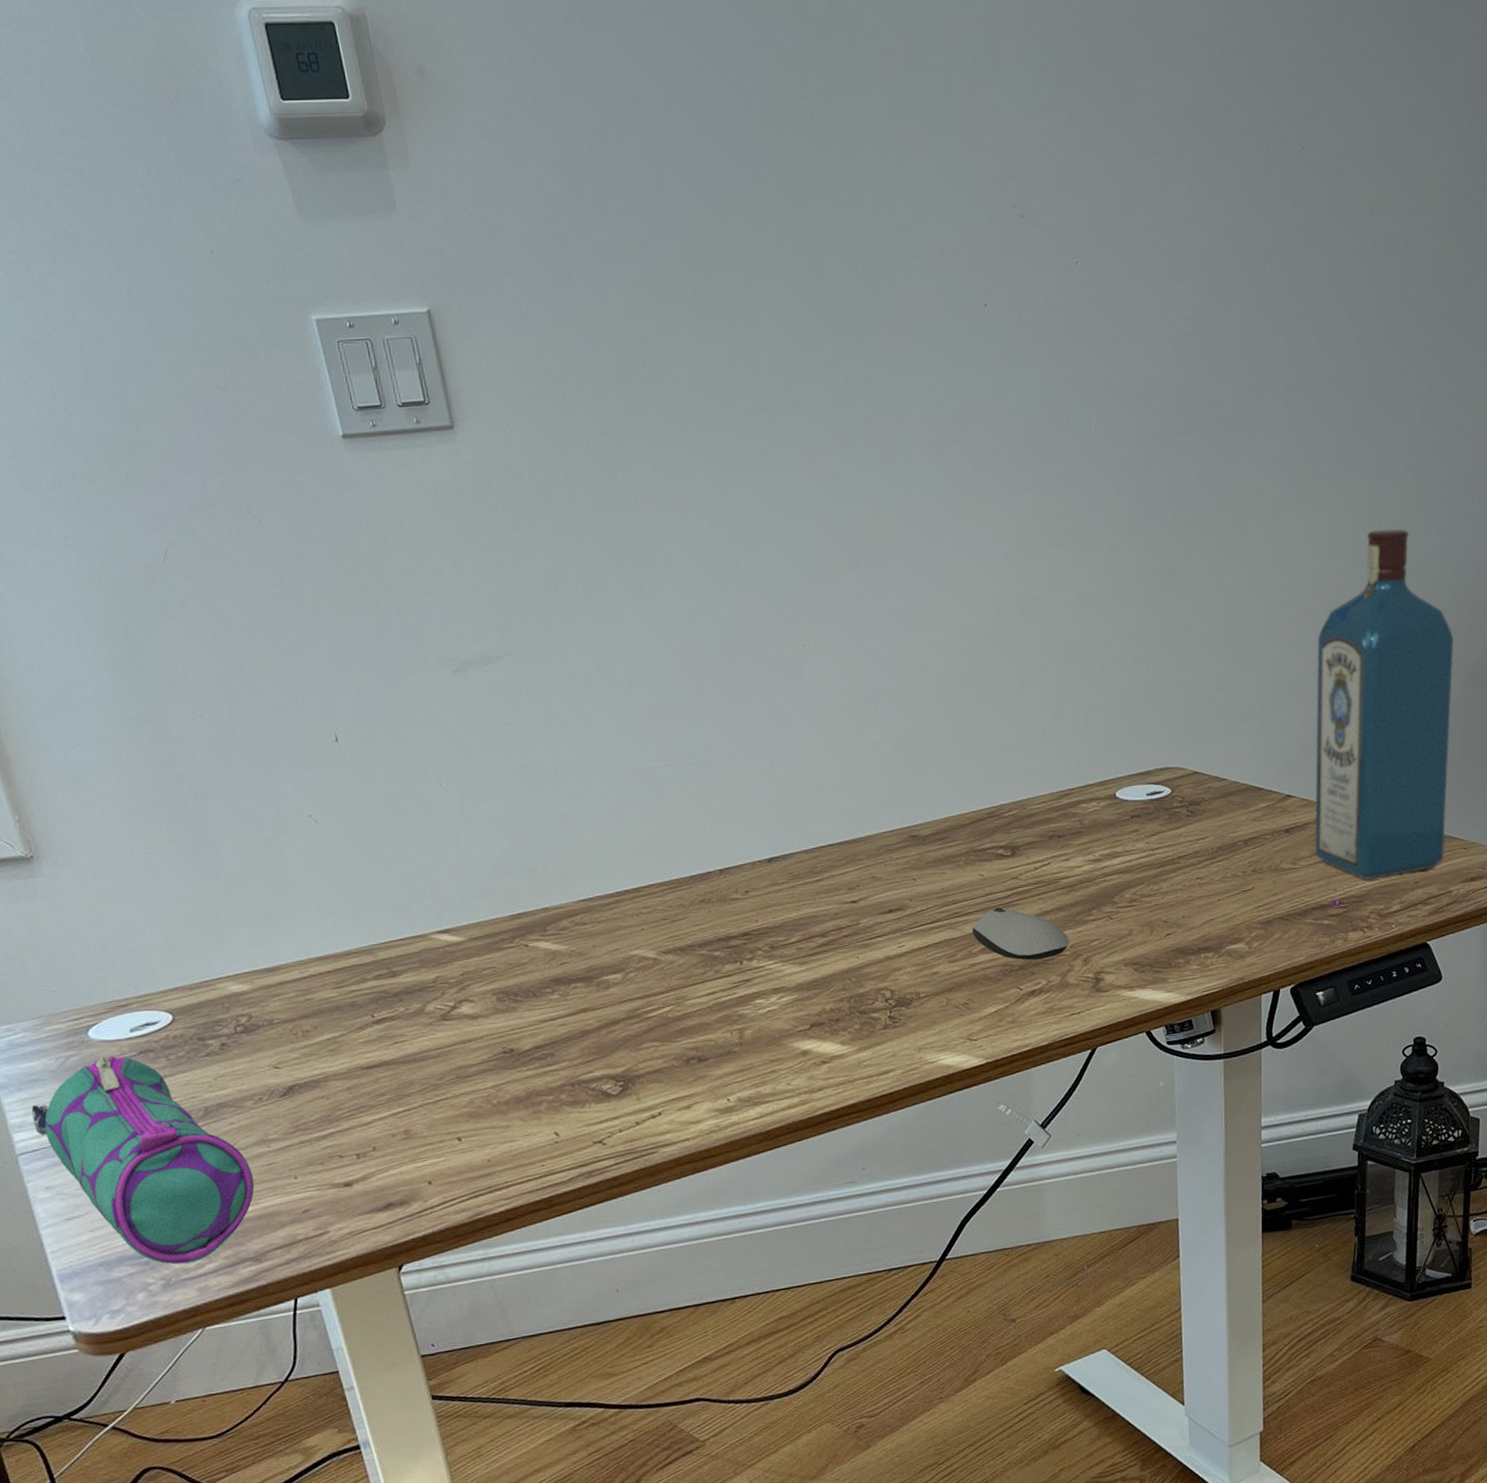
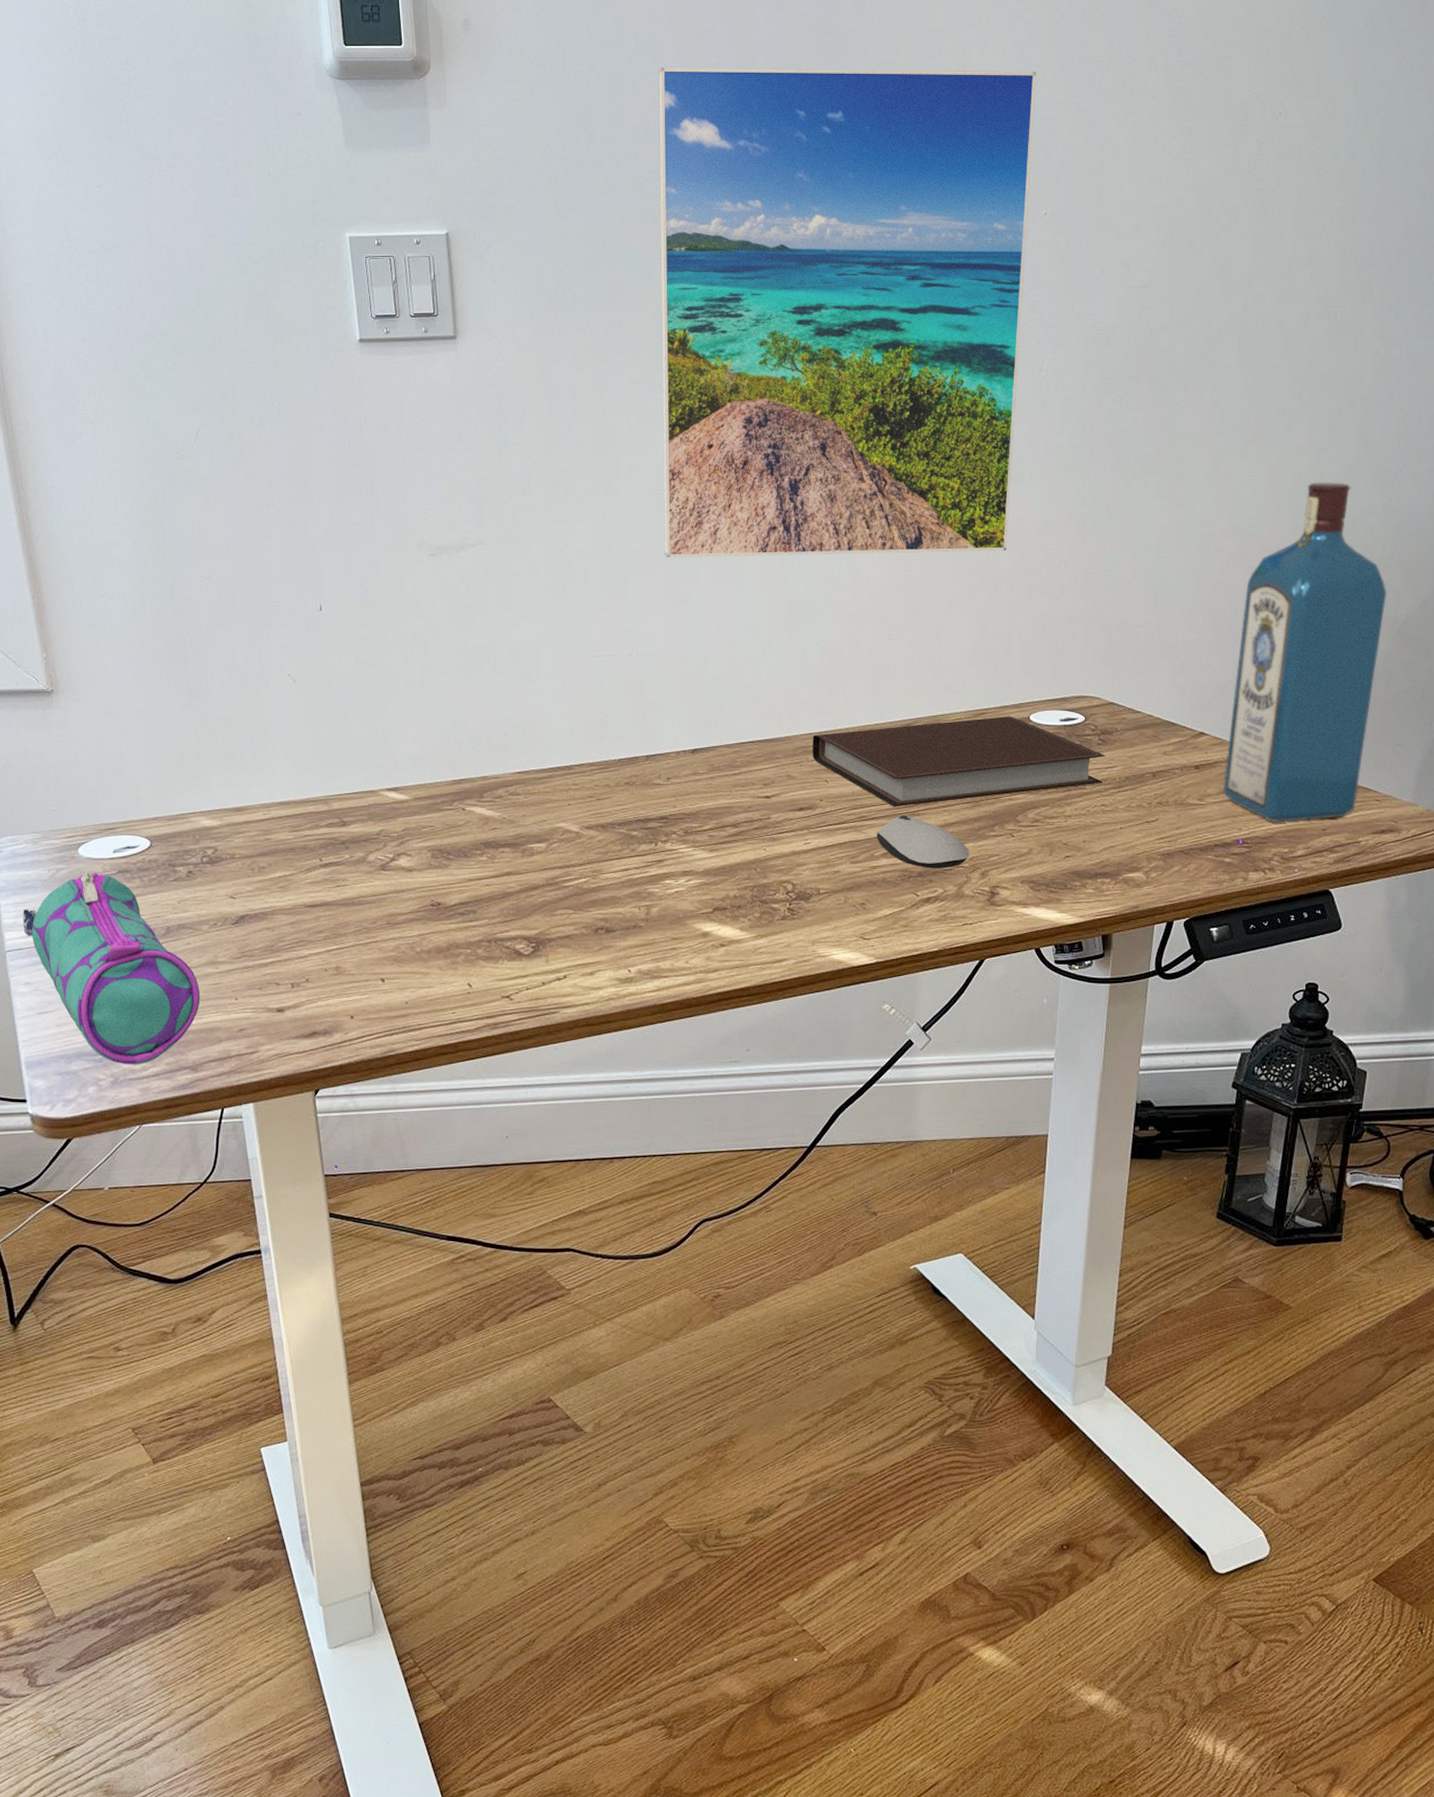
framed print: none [645,109,1074,655] -> present [658,67,1037,558]
notebook: none [894,795,1196,900] -> present [812,716,1105,807]

